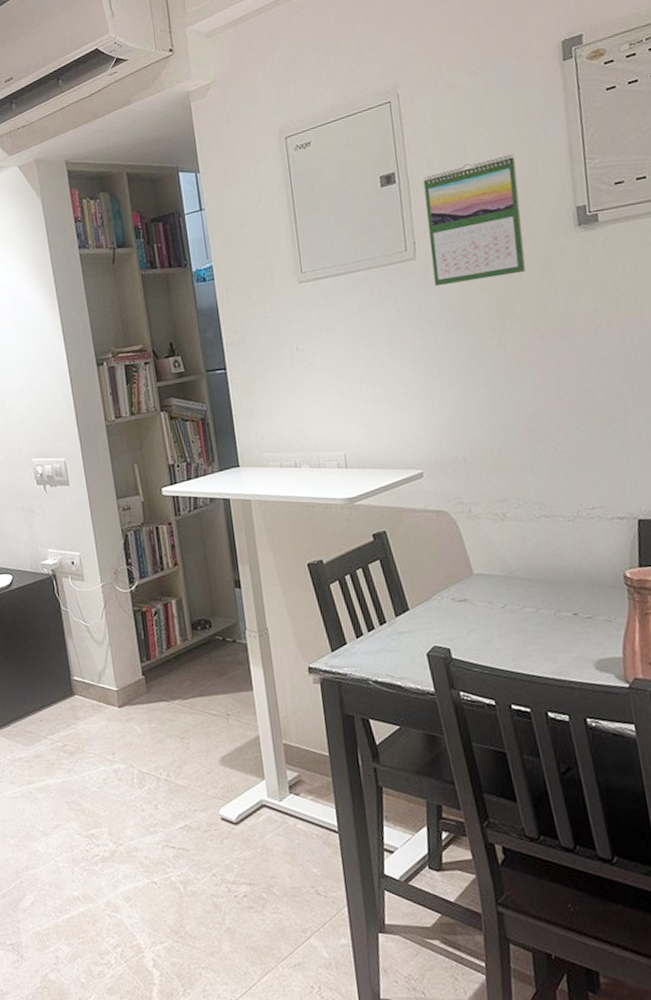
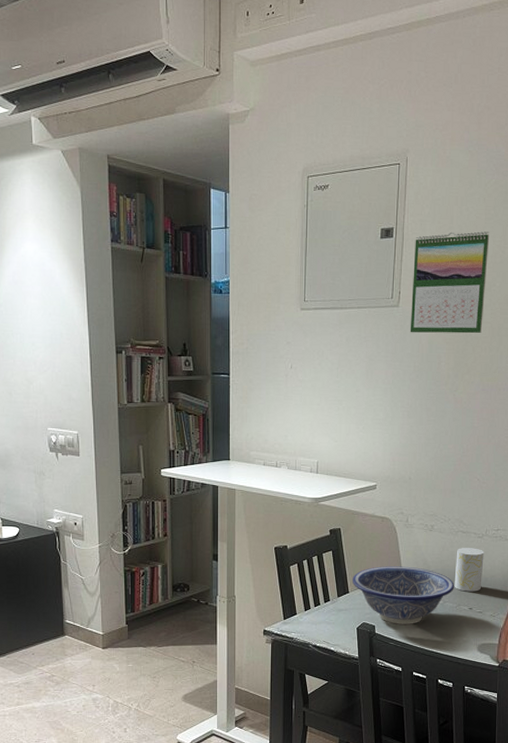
decorative bowl: none [410,568,548,645] -> present [352,566,454,624]
cup: none [543,534,585,593] -> present [454,548,484,592]

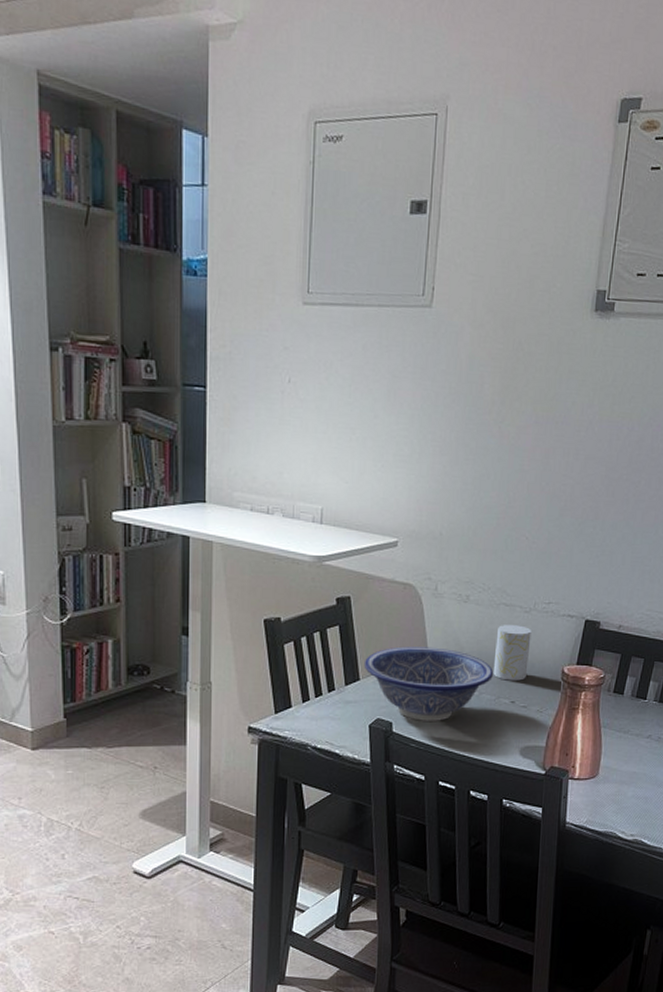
calendar: present [410,231,490,334] -> none [445,211,551,348]

